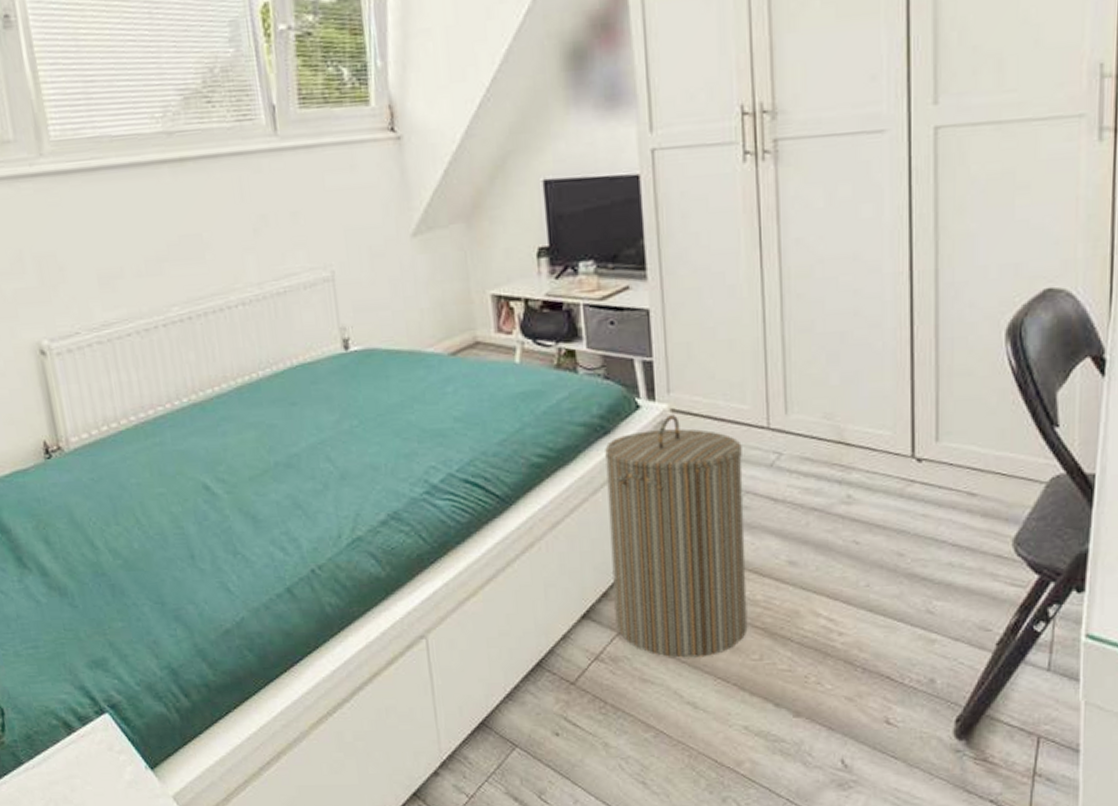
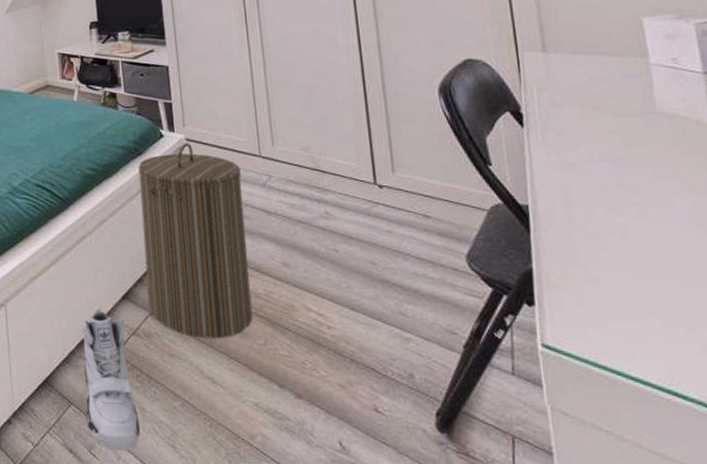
sneaker: none [529,629,602,794] -> present [82,306,140,452]

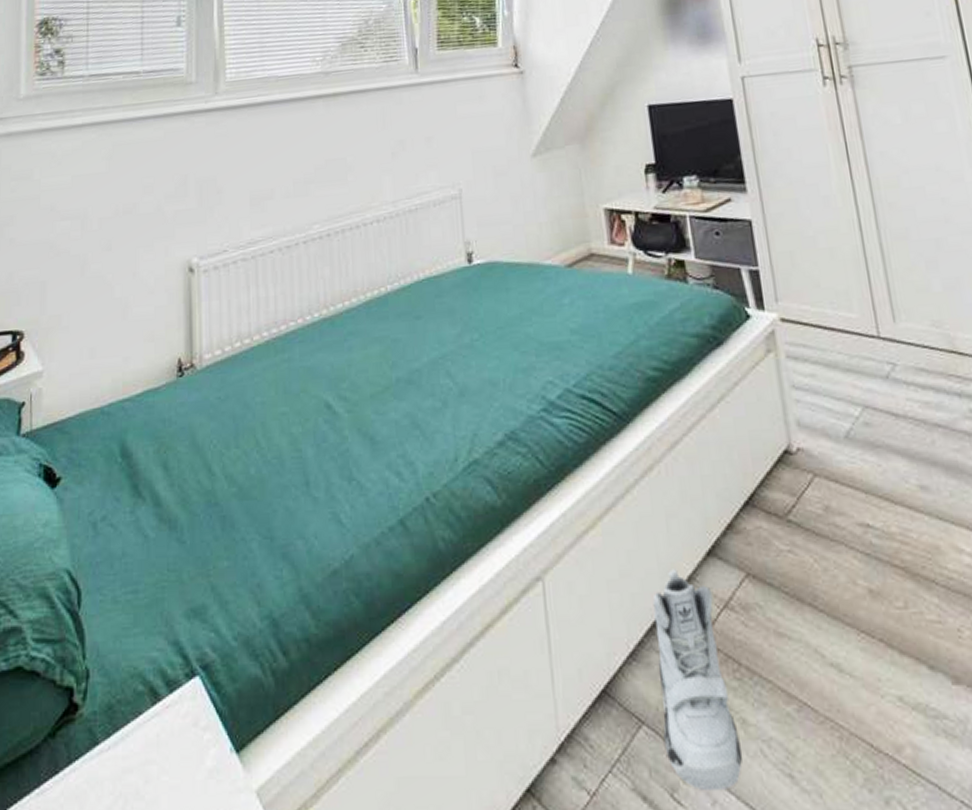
laundry hamper: present [138,143,253,339] -> none [719,324,887,606]

